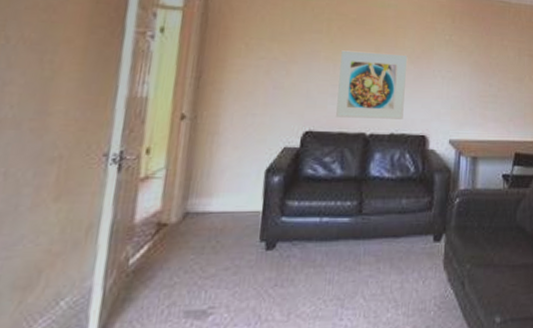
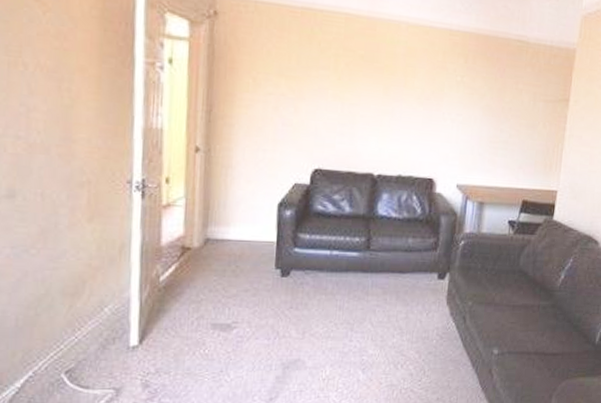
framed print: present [336,50,408,119] -> none [344,88,417,162]

